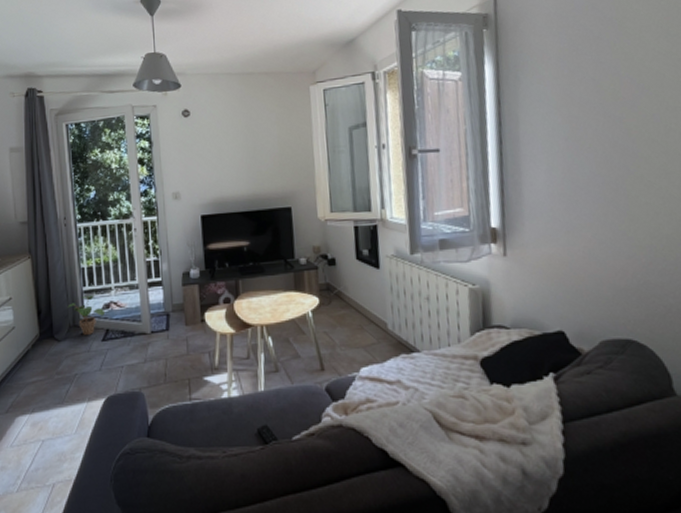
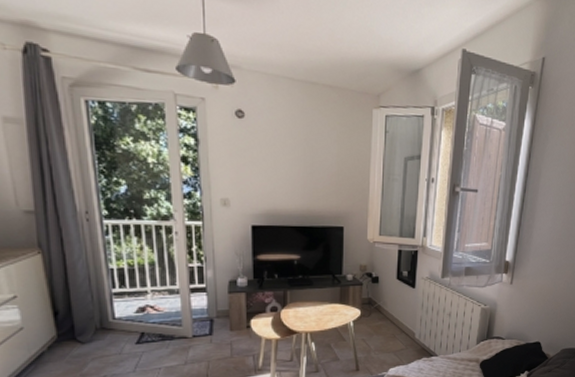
potted plant: present [67,295,104,335] -> none [92,297,139,337]

